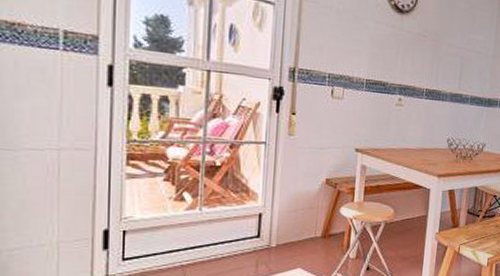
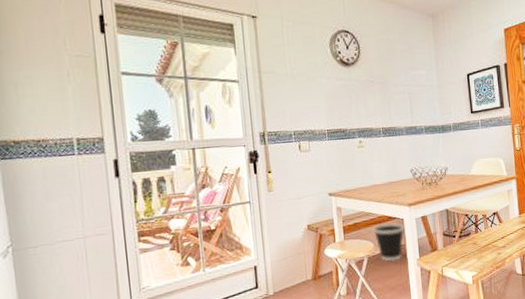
wastebasket: none [396,190,430,231] -> present [373,222,405,261]

